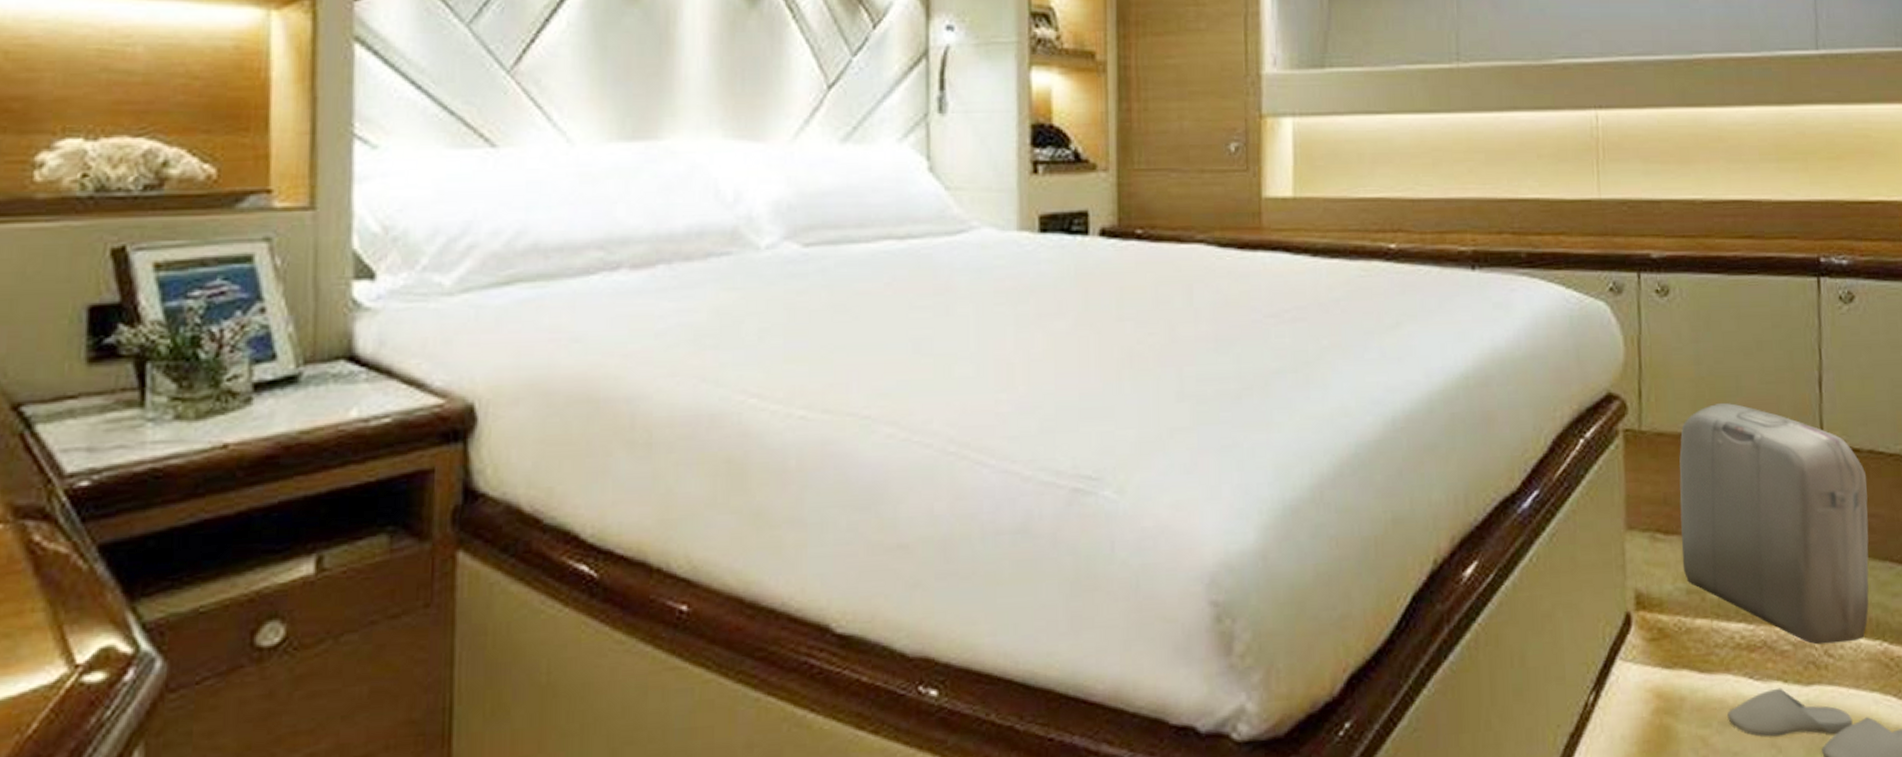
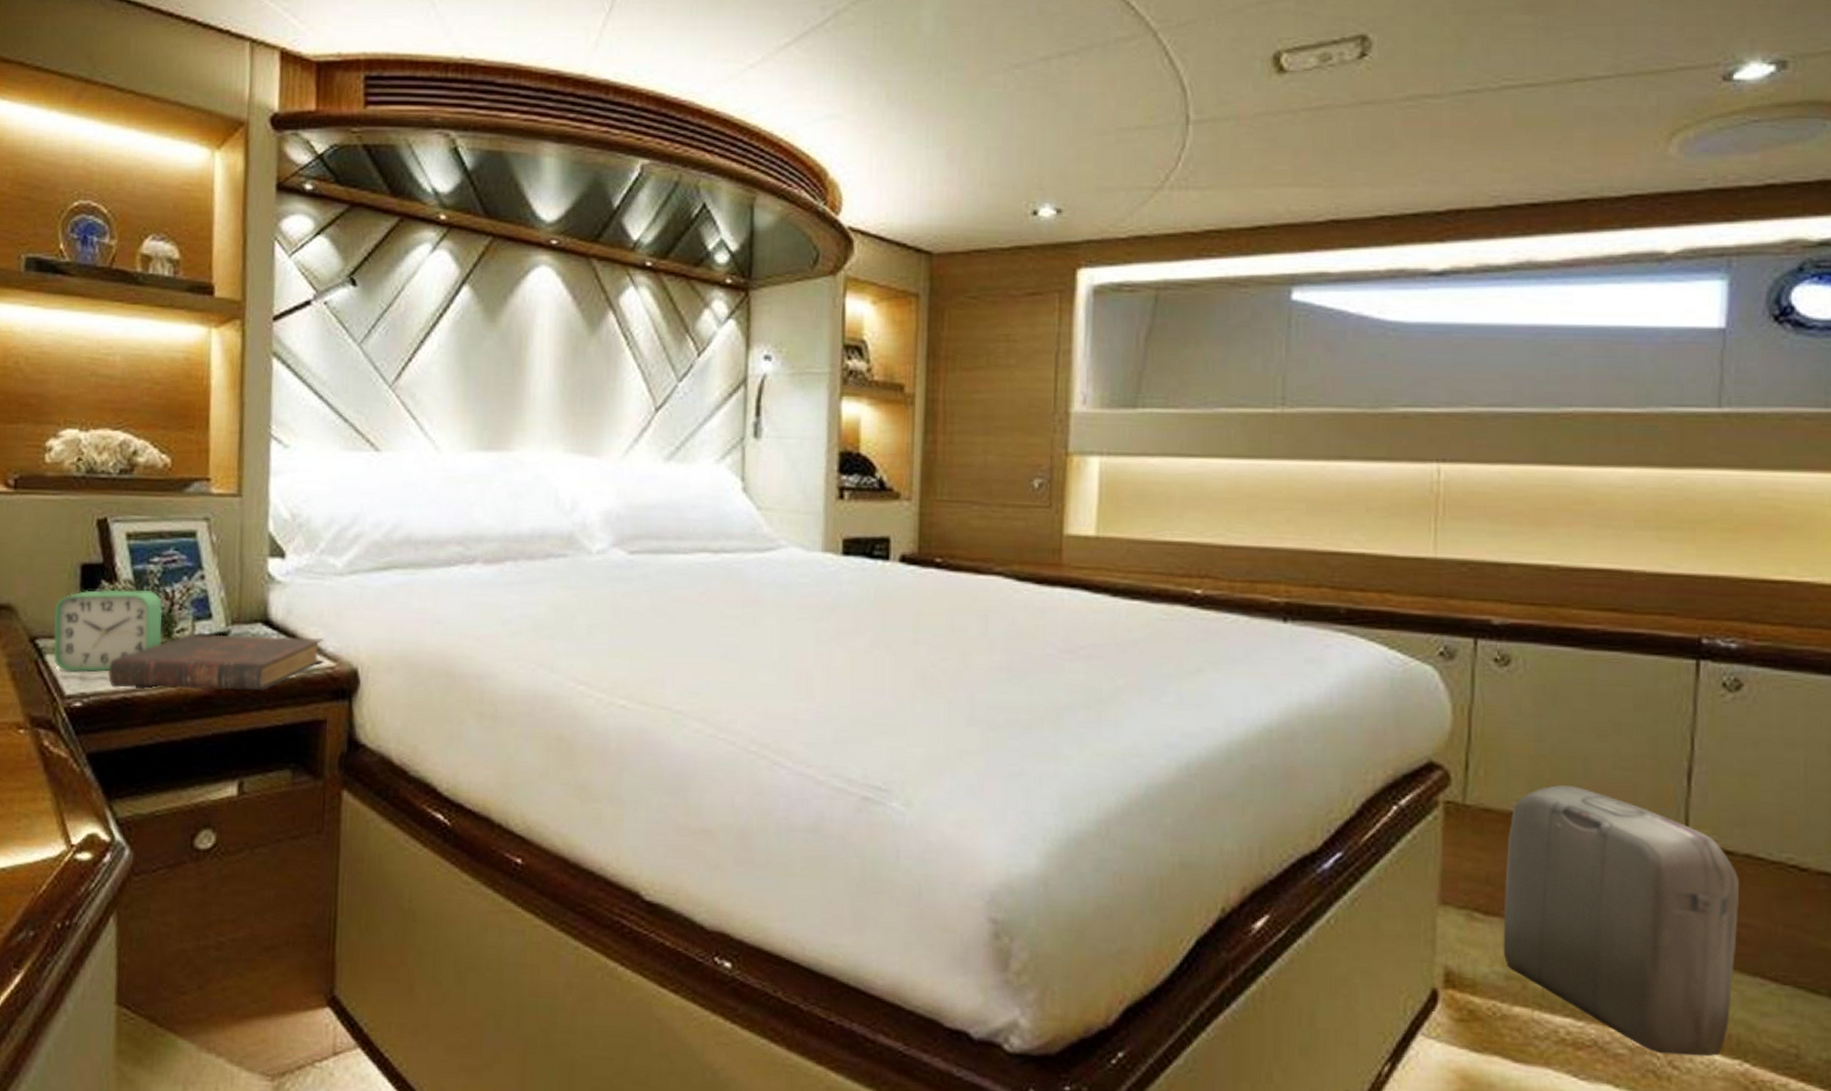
alarm clock: none [46,331,207,443] -> present [53,589,163,672]
book: none [128,372,429,457] -> present [107,634,323,691]

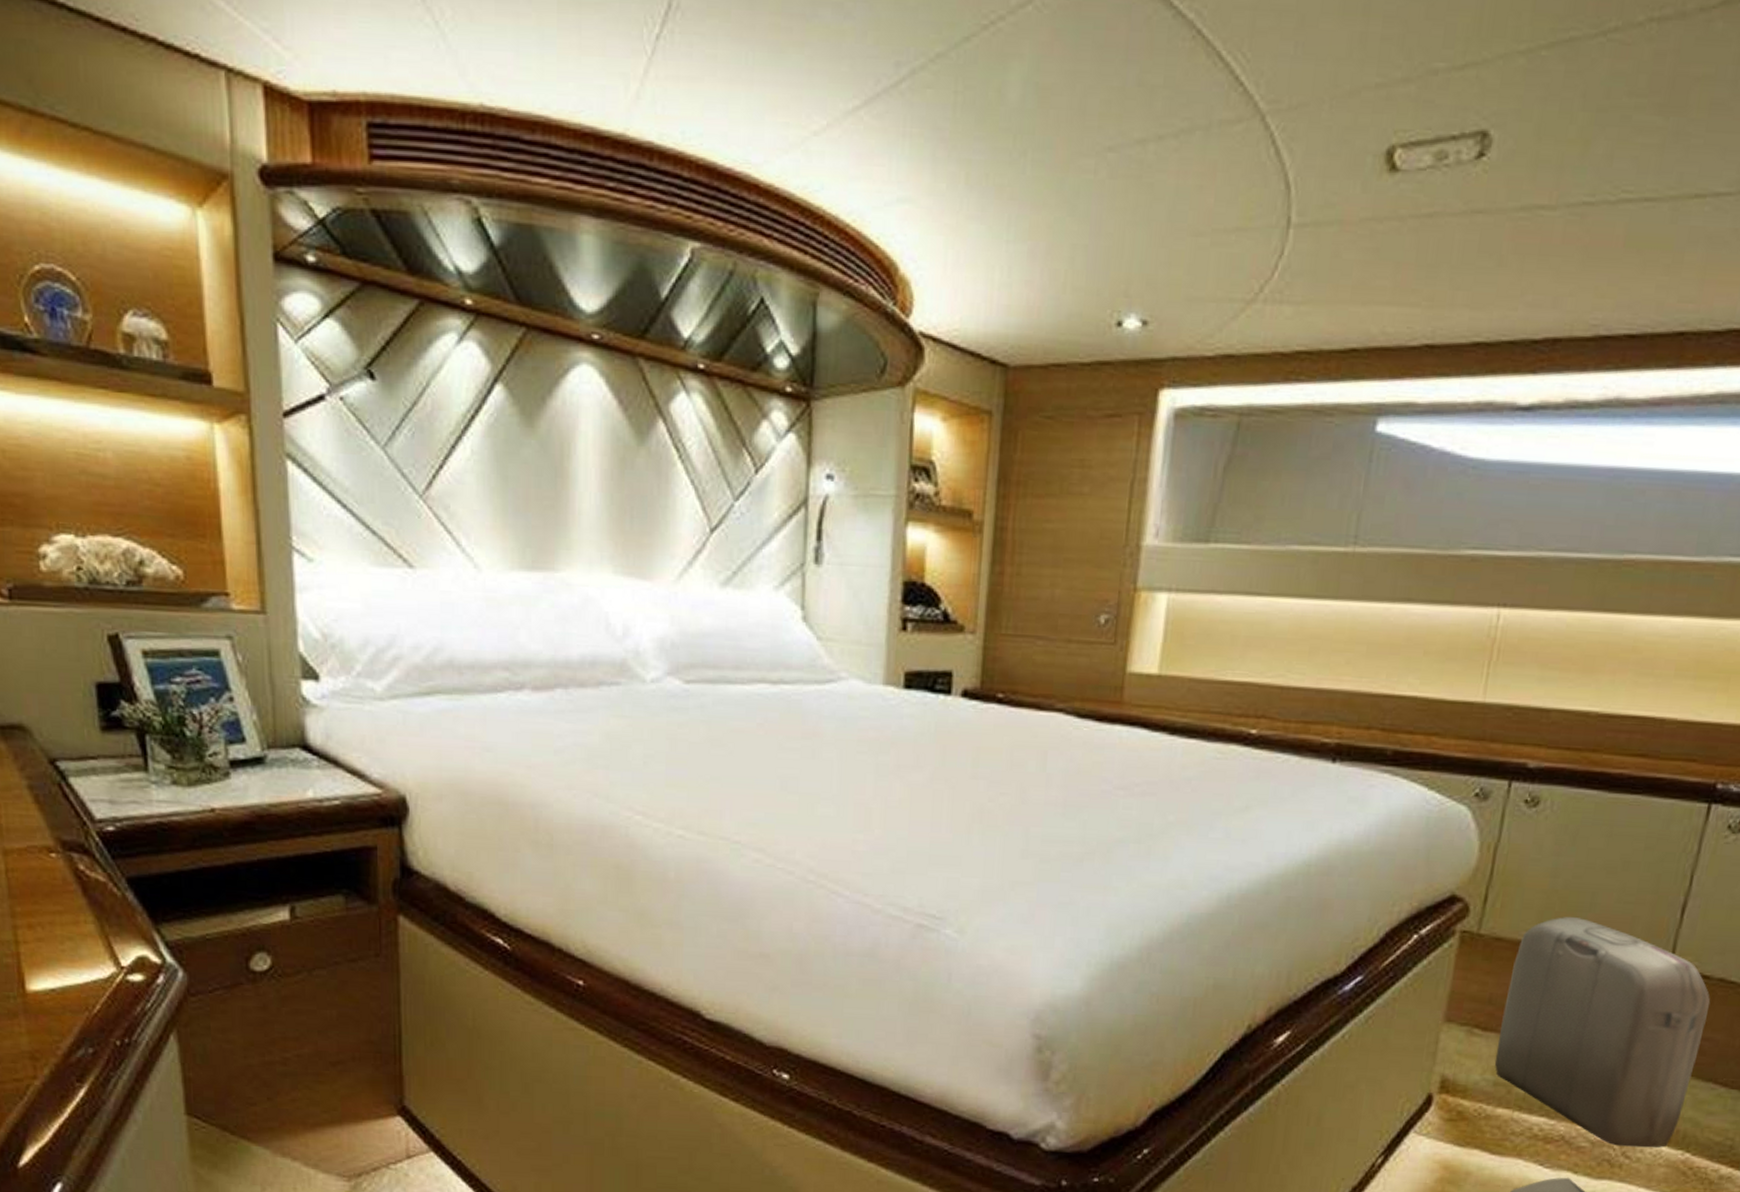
alarm clock: present [53,589,163,672] -> none [72,710,194,796]
book: present [107,634,323,691] -> none [138,758,369,817]

